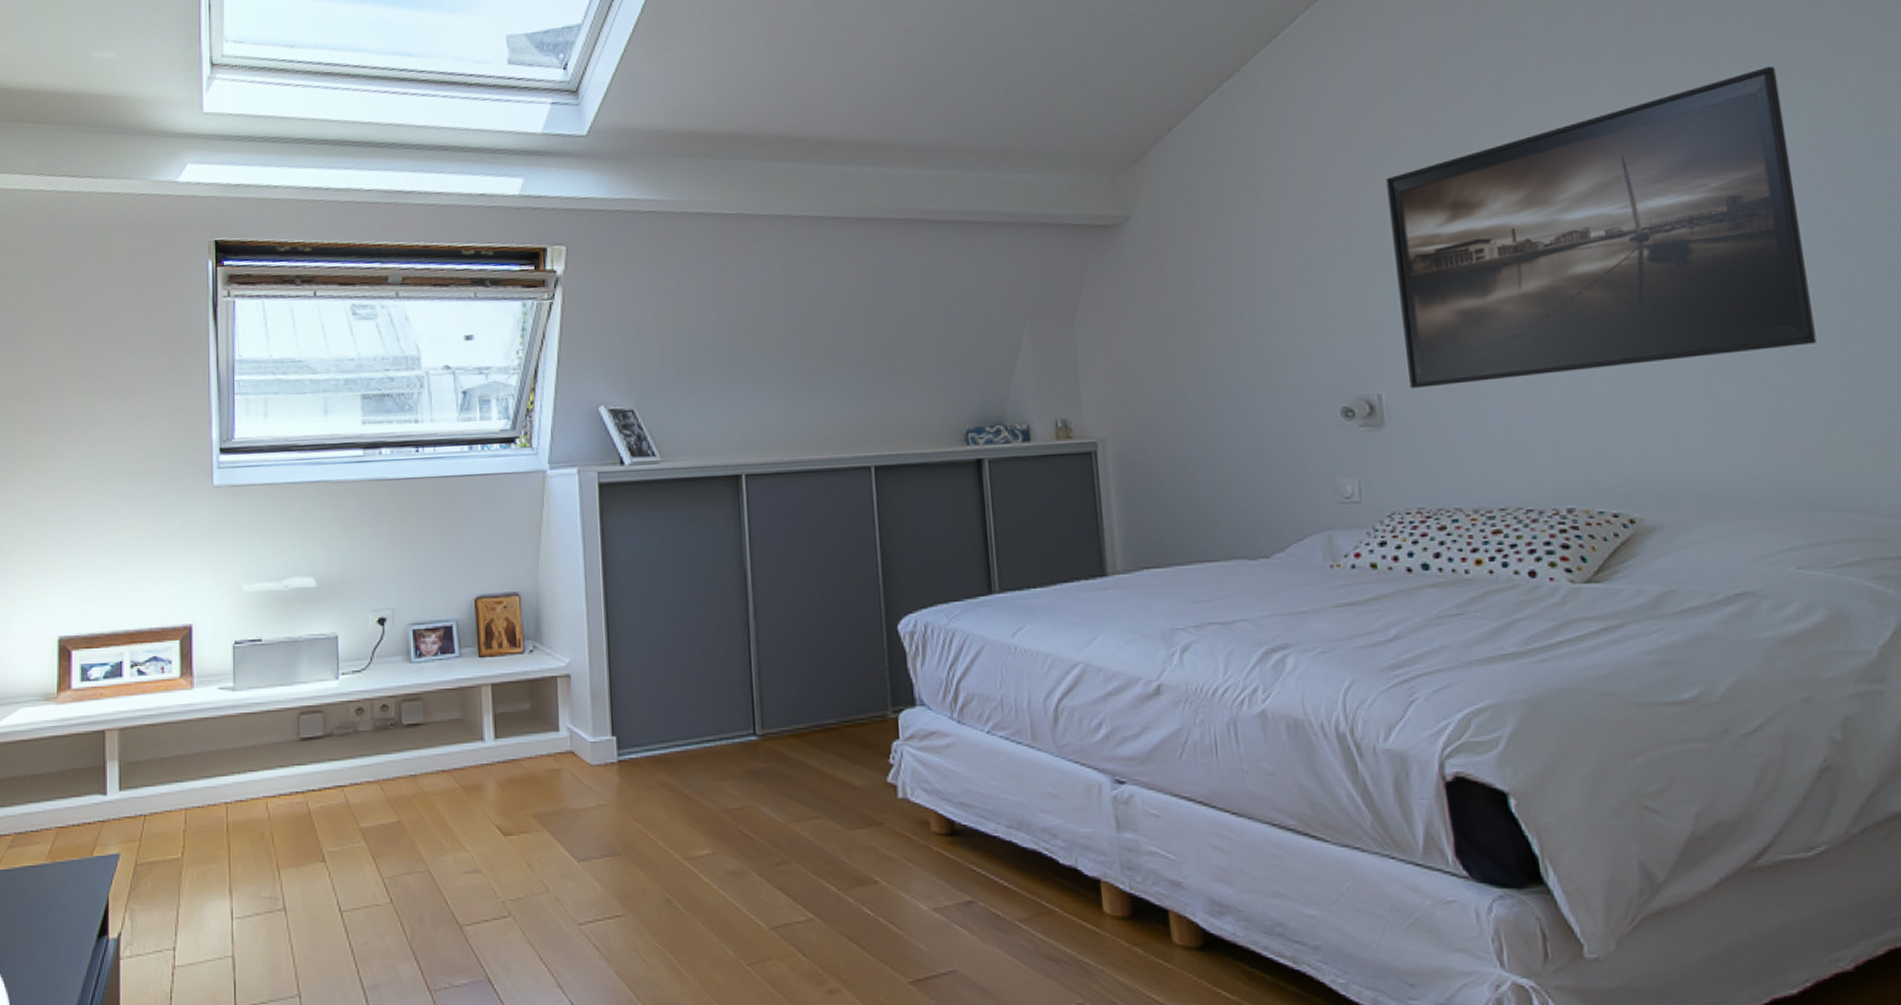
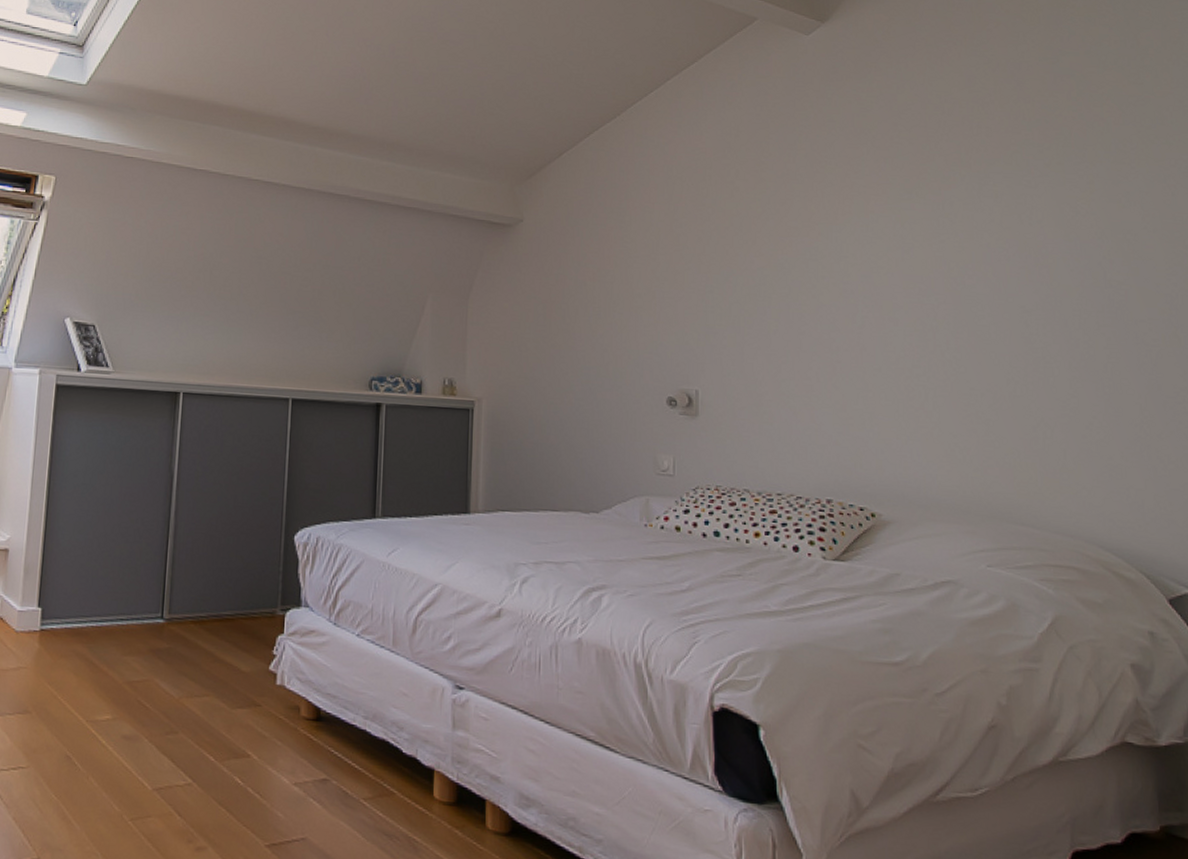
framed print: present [1386,65,1817,388] -> none [721,173,1018,393]

